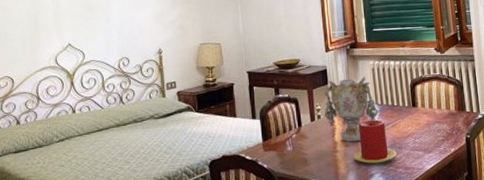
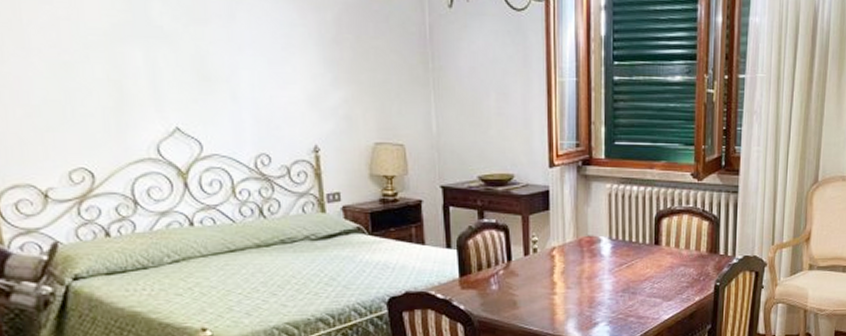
vase: present [324,76,379,143] -> none [542,202,612,284]
candle: present [353,119,397,164] -> none [575,258,629,311]

